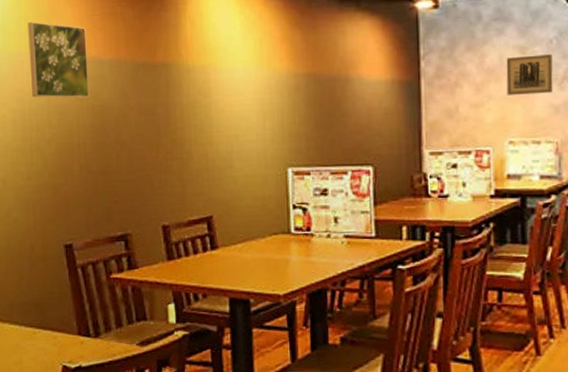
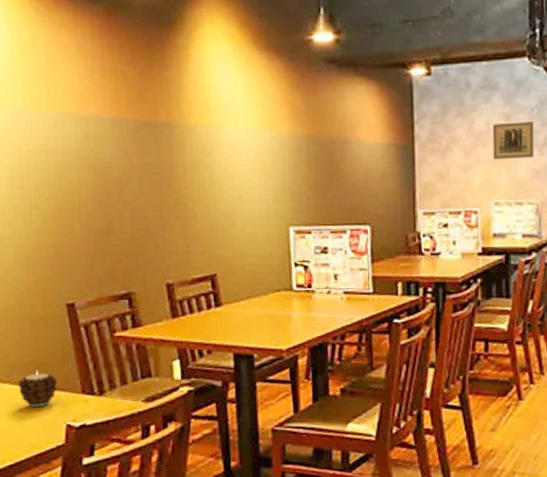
candle: none [16,310,55,348] -> present [17,369,58,408]
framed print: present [28,21,90,98] -> none [24,77,91,156]

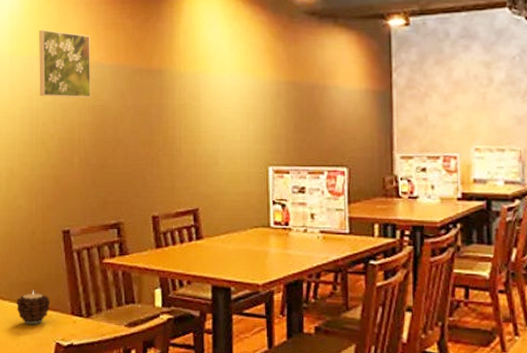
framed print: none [24,77,91,156] -> present [39,29,91,98]
wall art: present [492,122,534,159] -> none [472,70,517,106]

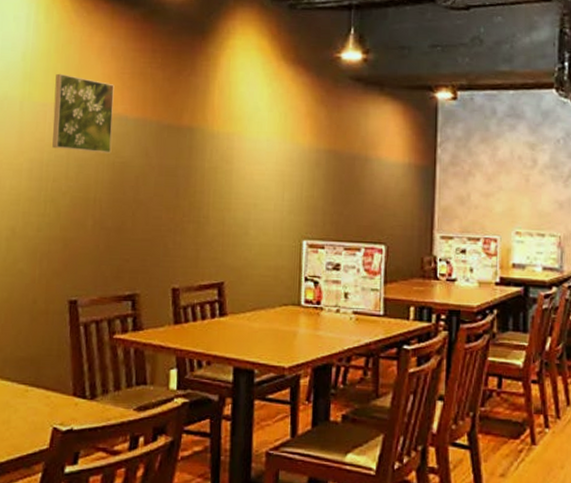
candle: present [15,289,51,325] -> none [8,366,50,407]

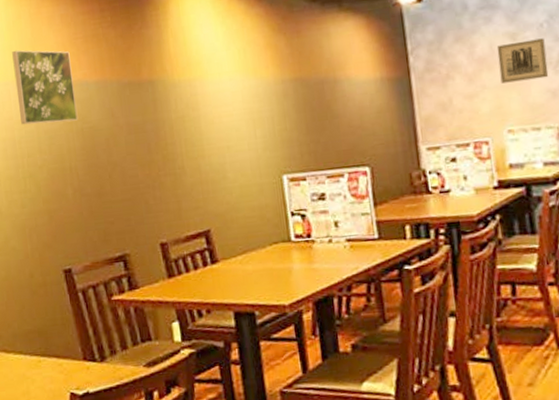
wall art: none [516,152,559,190] -> present [496,38,549,84]

